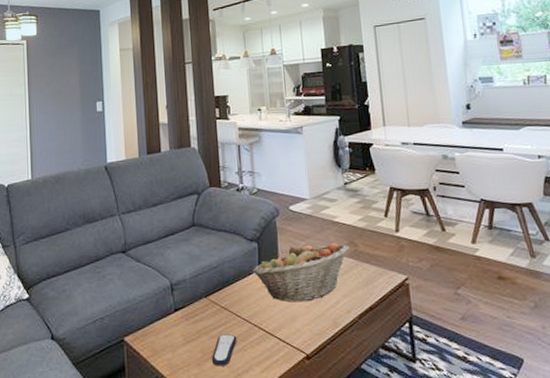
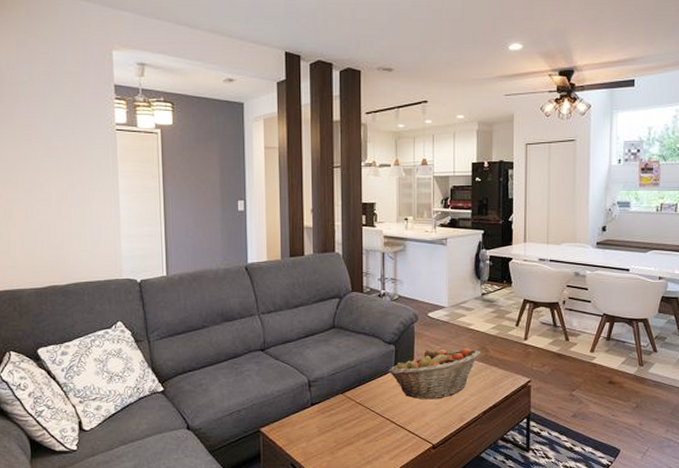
remote control: present [211,334,237,366] -> none [344,426,370,454]

